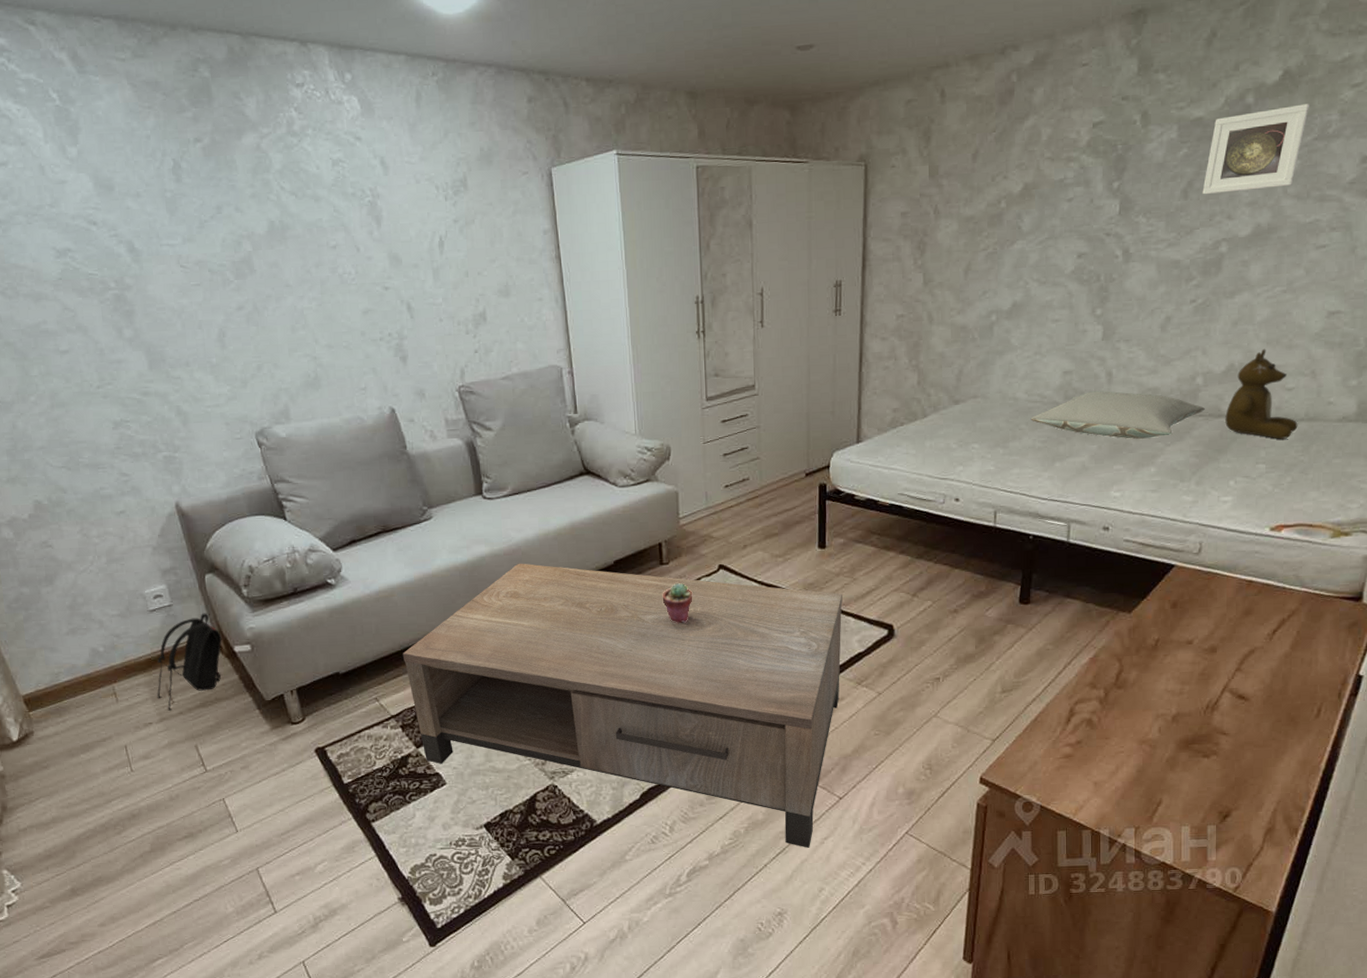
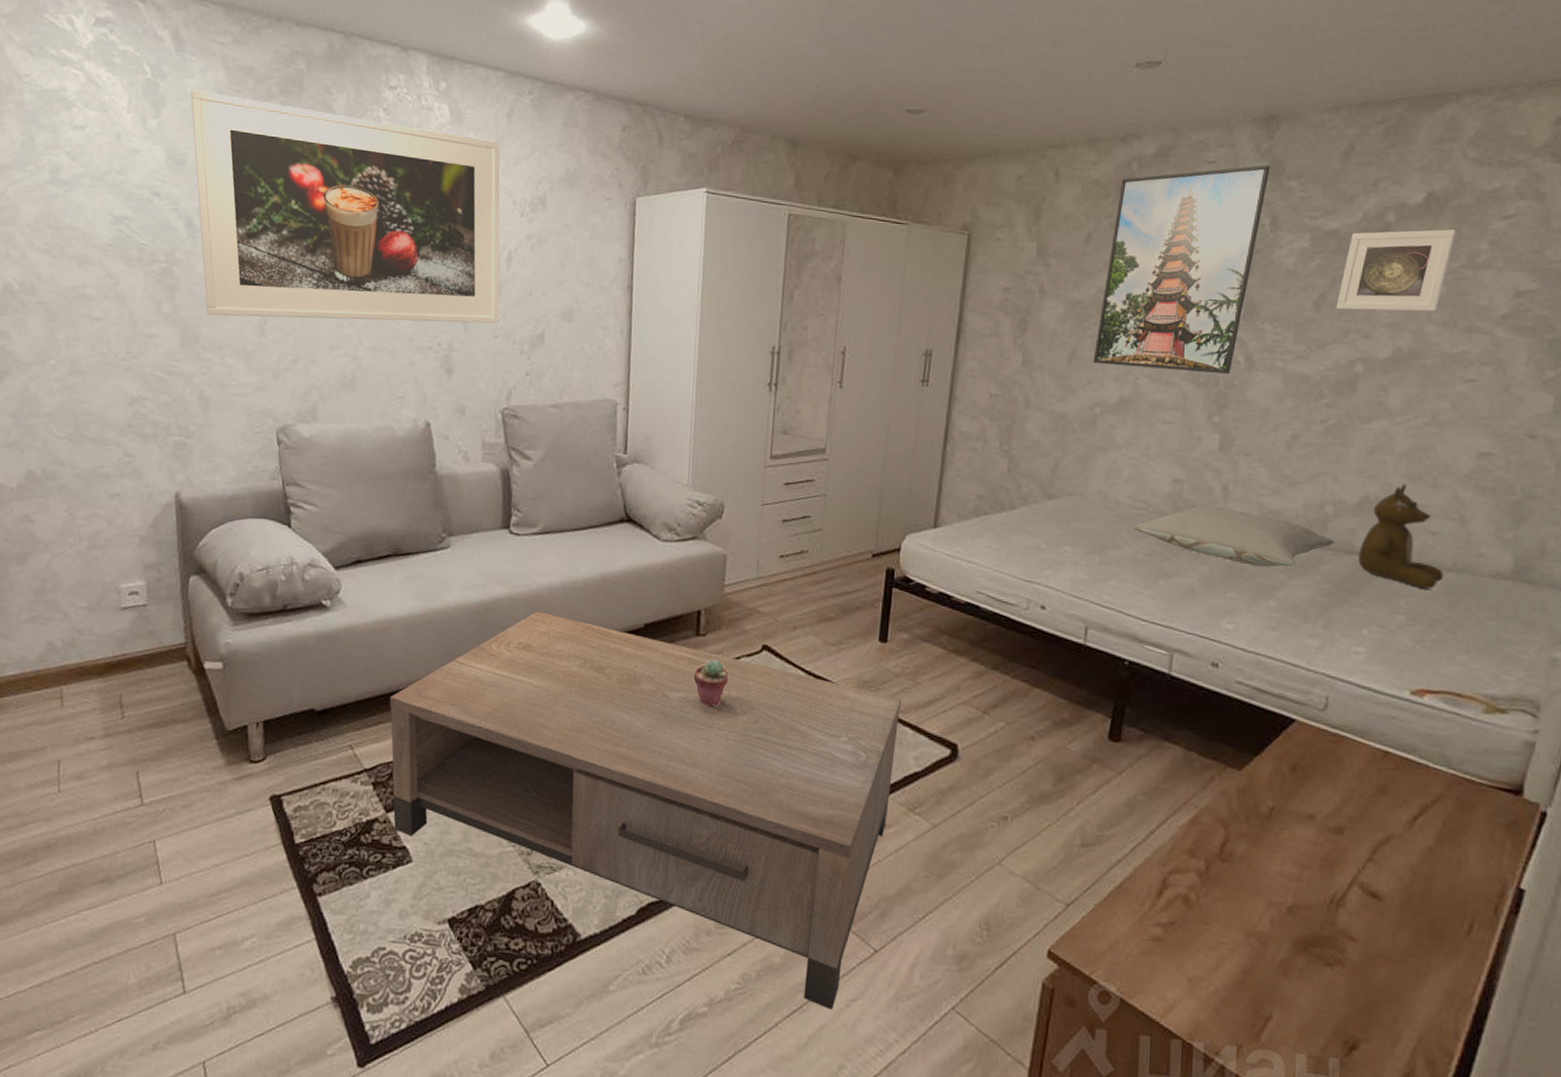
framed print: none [102,111,441,335] -> present [190,89,500,324]
backpack: present [157,613,222,711] -> none [107,619,194,726]
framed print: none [987,61,1140,275] -> present [1093,165,1271,374]

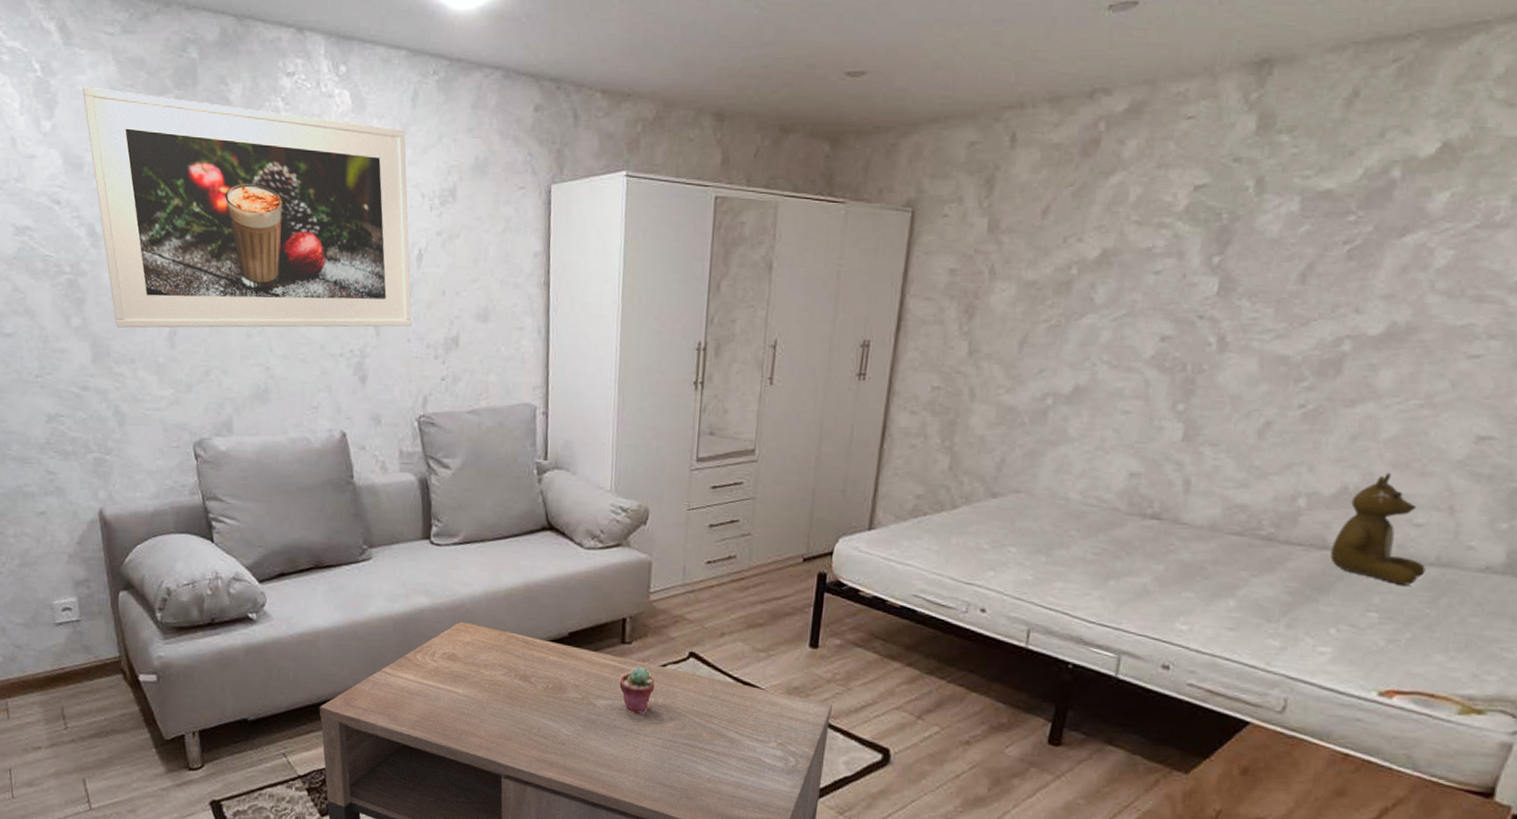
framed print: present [1093,165,1271,374] -> none [1046,118,1260,357]
pillow: present [1133,505,1335,568] -> none [1083,500,1306,565]
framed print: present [1336,229,1456,312] -> none [1325,184,1472,282]

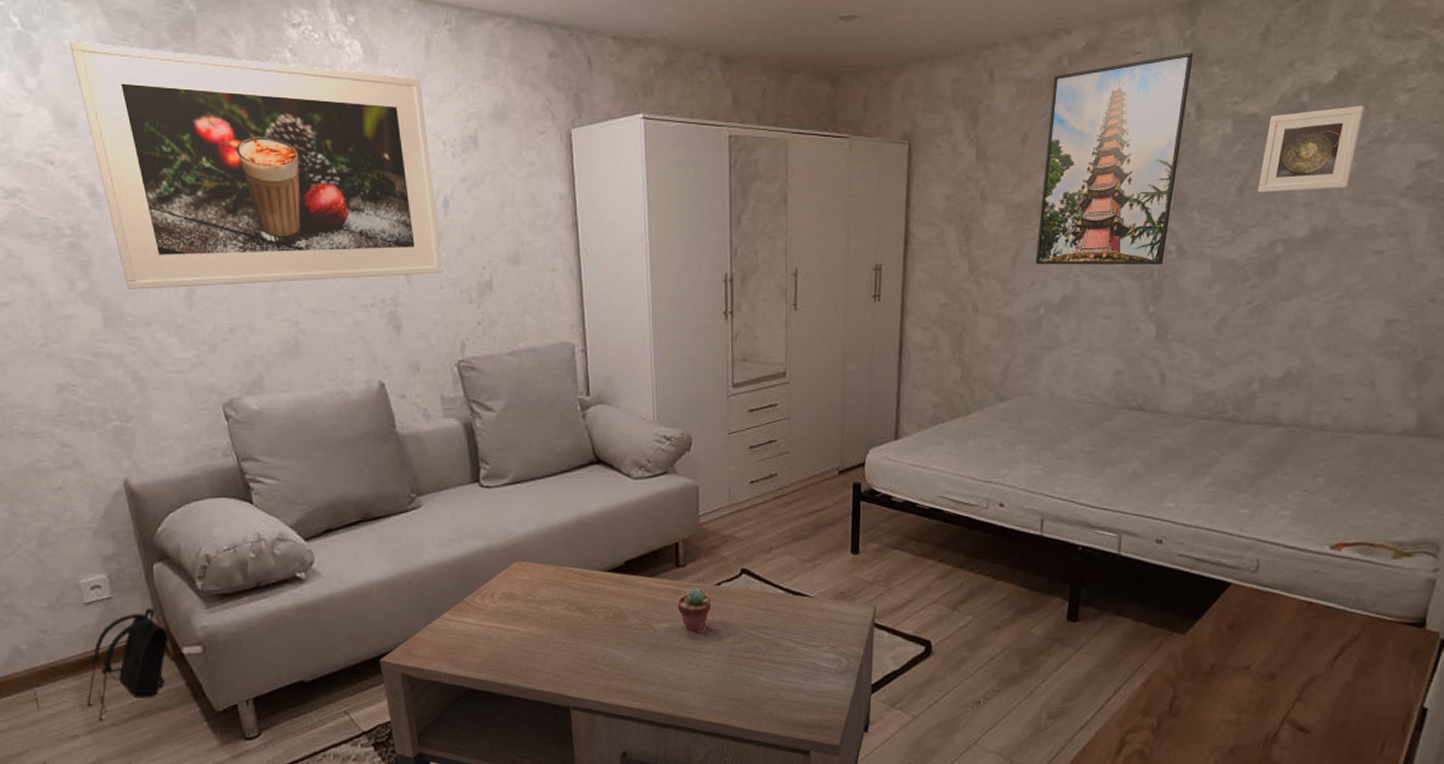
backpack: none [50,633,128,737] -> present [86,608,169,721]
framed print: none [1046,118,1260,357] -> present [1035,52,1194,265]
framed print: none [1325,184,1472,282] -> present [1257,106,1364,193]
teddy bear: present [1330,472,1426,585] -> none [1283,355,1357,452]

